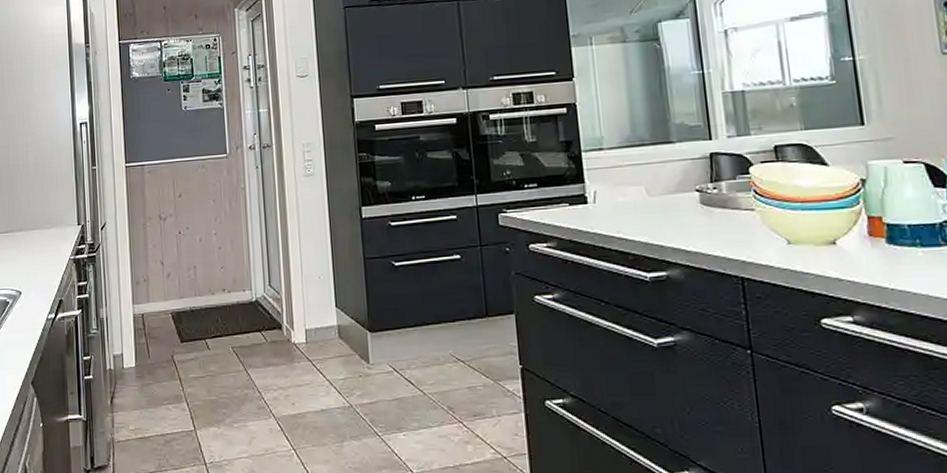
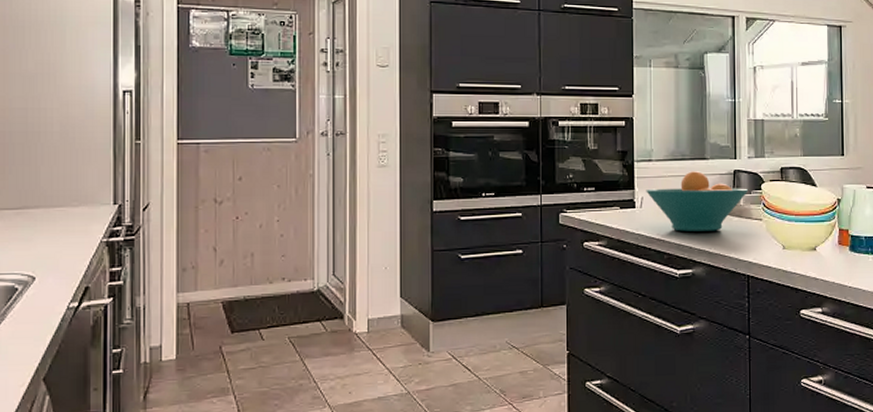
fruit bowl: none [599,157,733,228] -> present [646,171,749,232]

